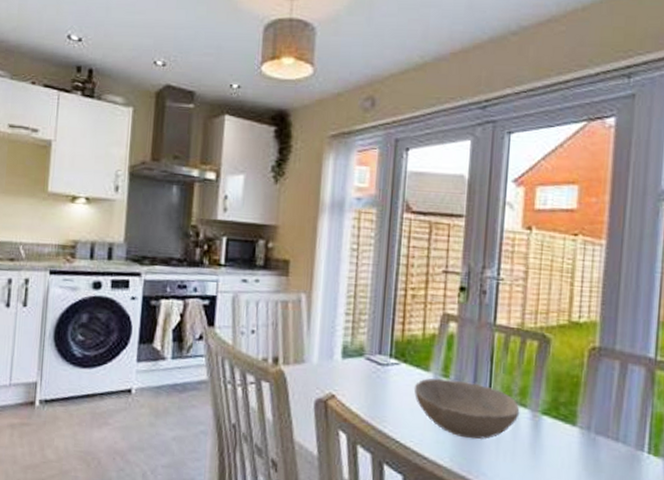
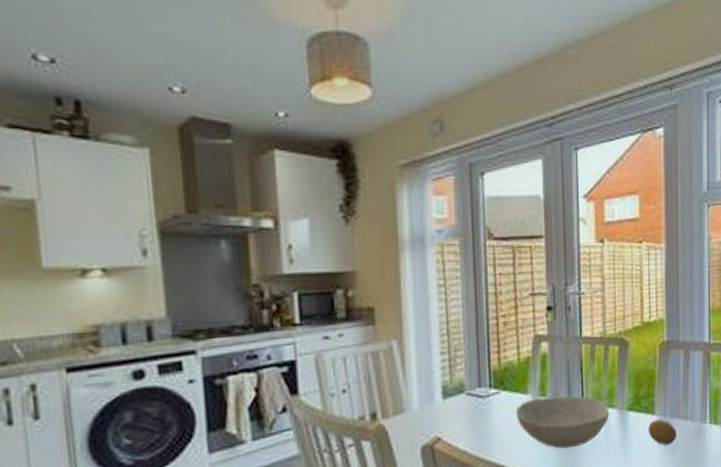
fruit: none [566,432,602,465] -> present [648,419,676,445]

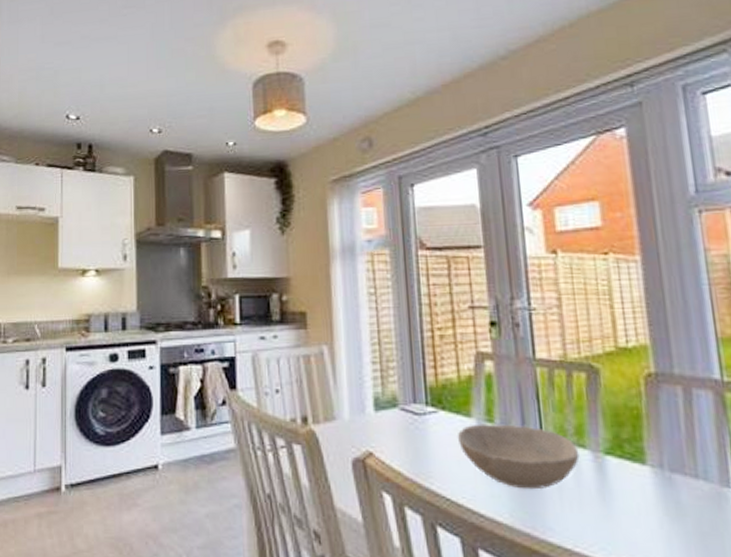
fruit: present [648,419,676,445] -> none [637,472,683,509]

